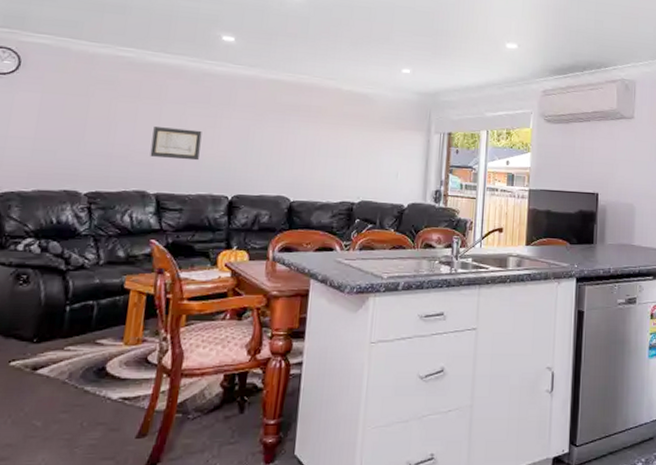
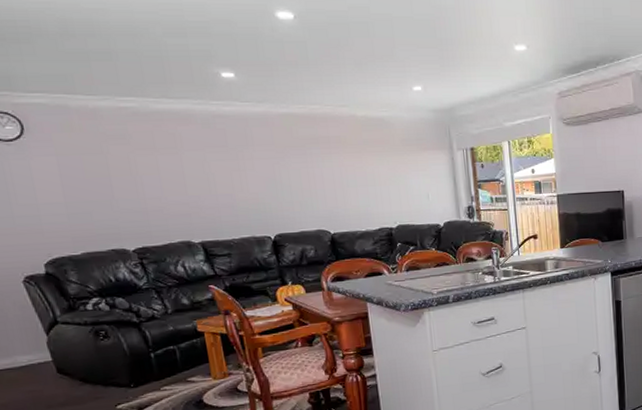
wall art: present [150,127,202,161] -> none [179,175,233,207]

